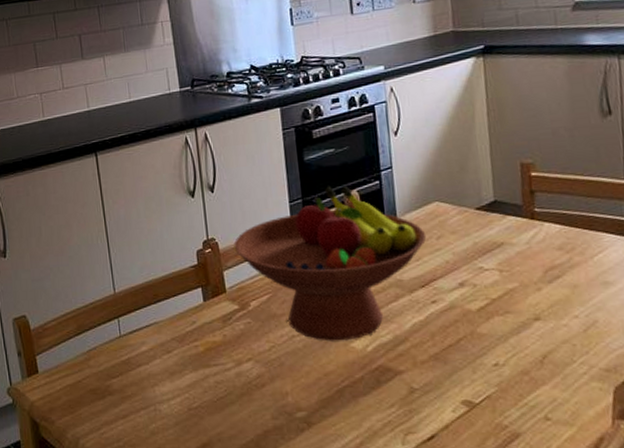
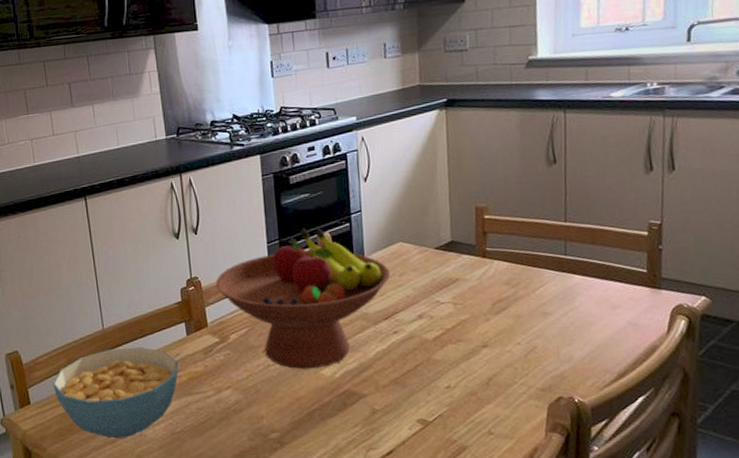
cereal bowl: none [61,313,195,413] -> present [52,346,179,439]

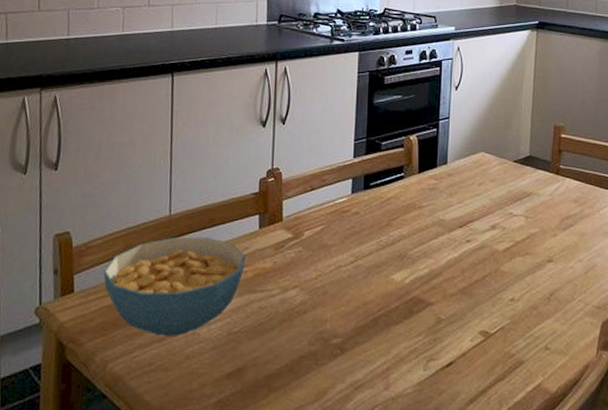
fruit bowl: present [215,228,391,370] -> none [296,129,470,273]

